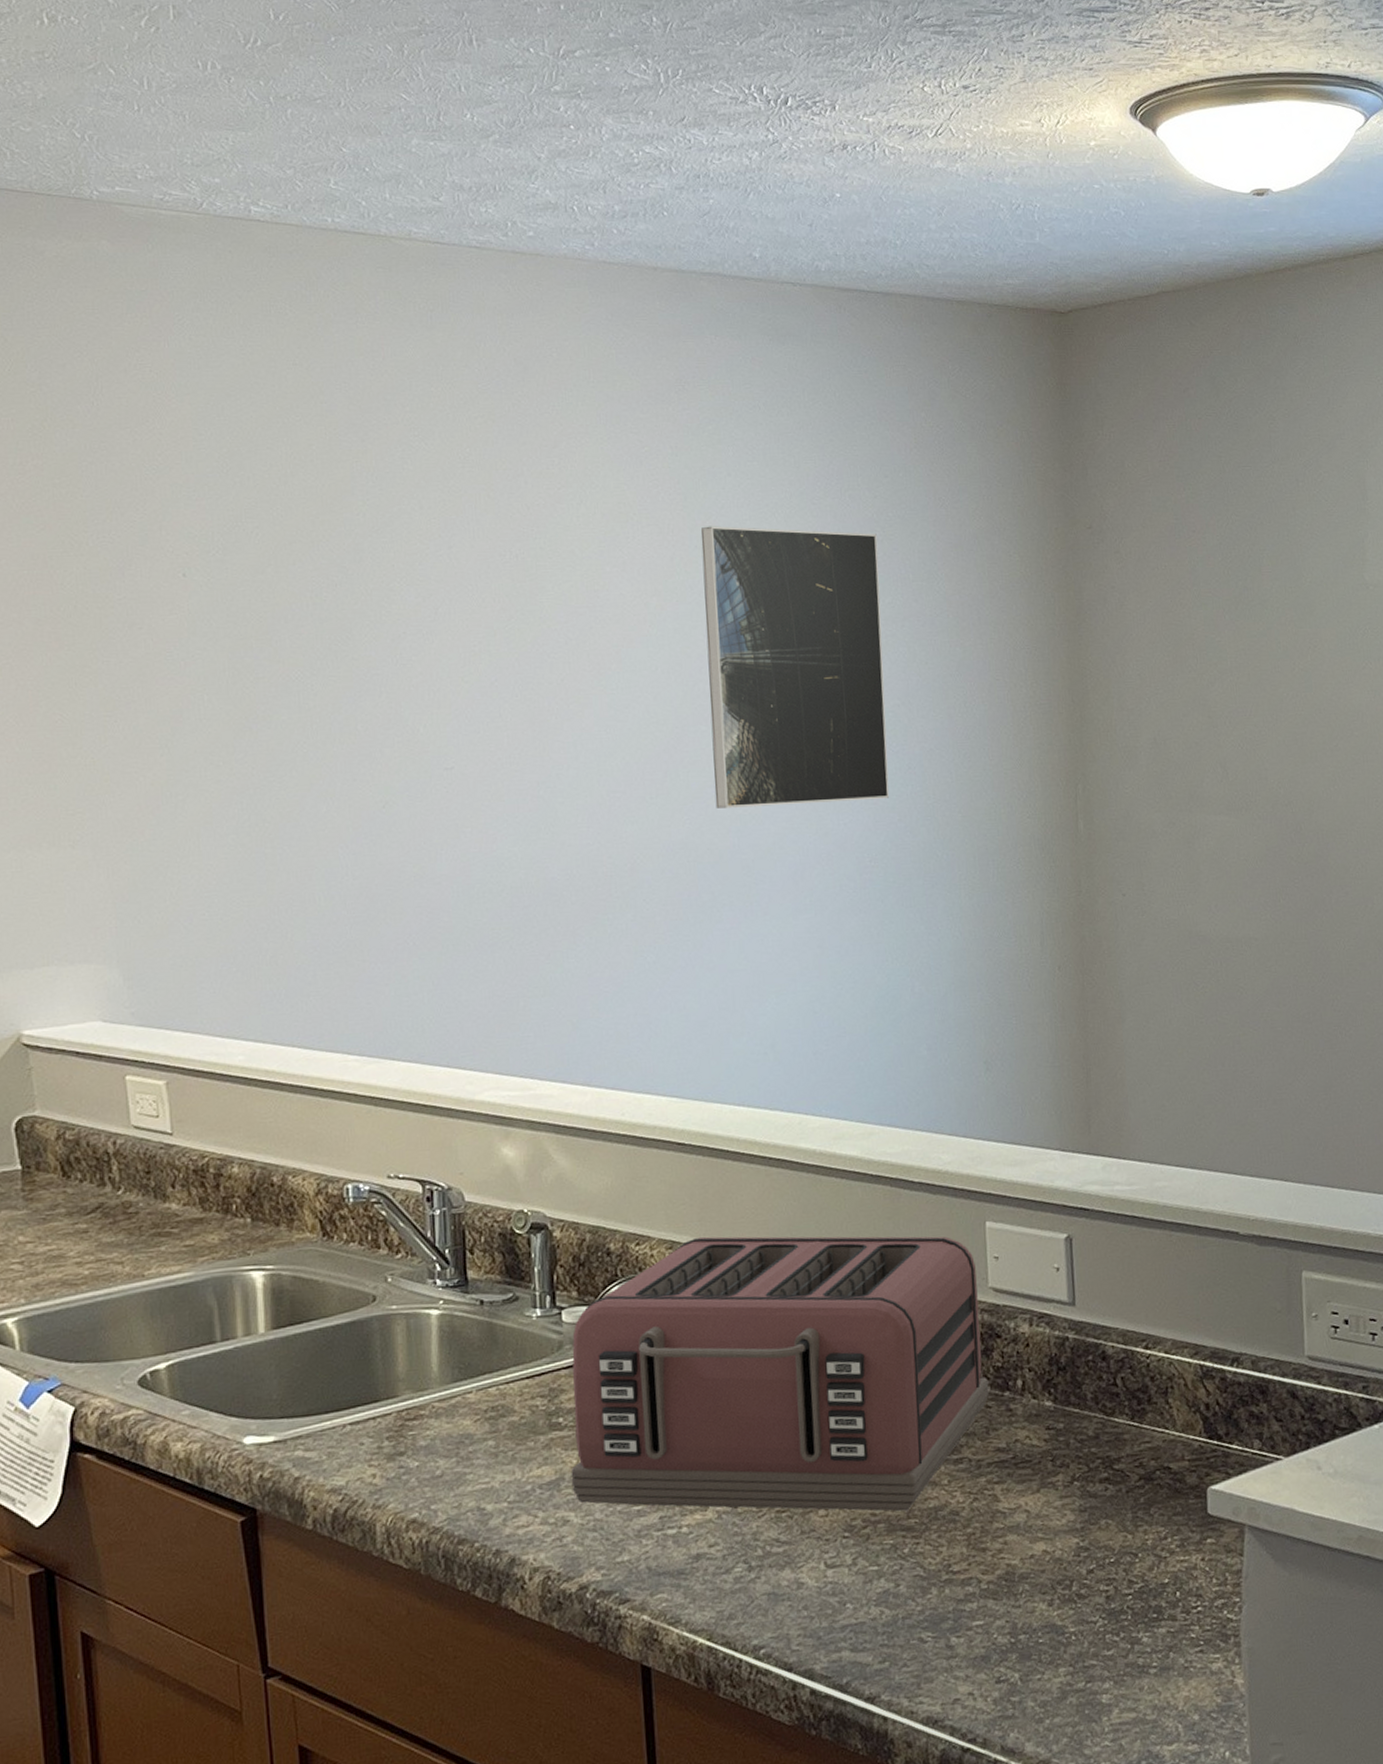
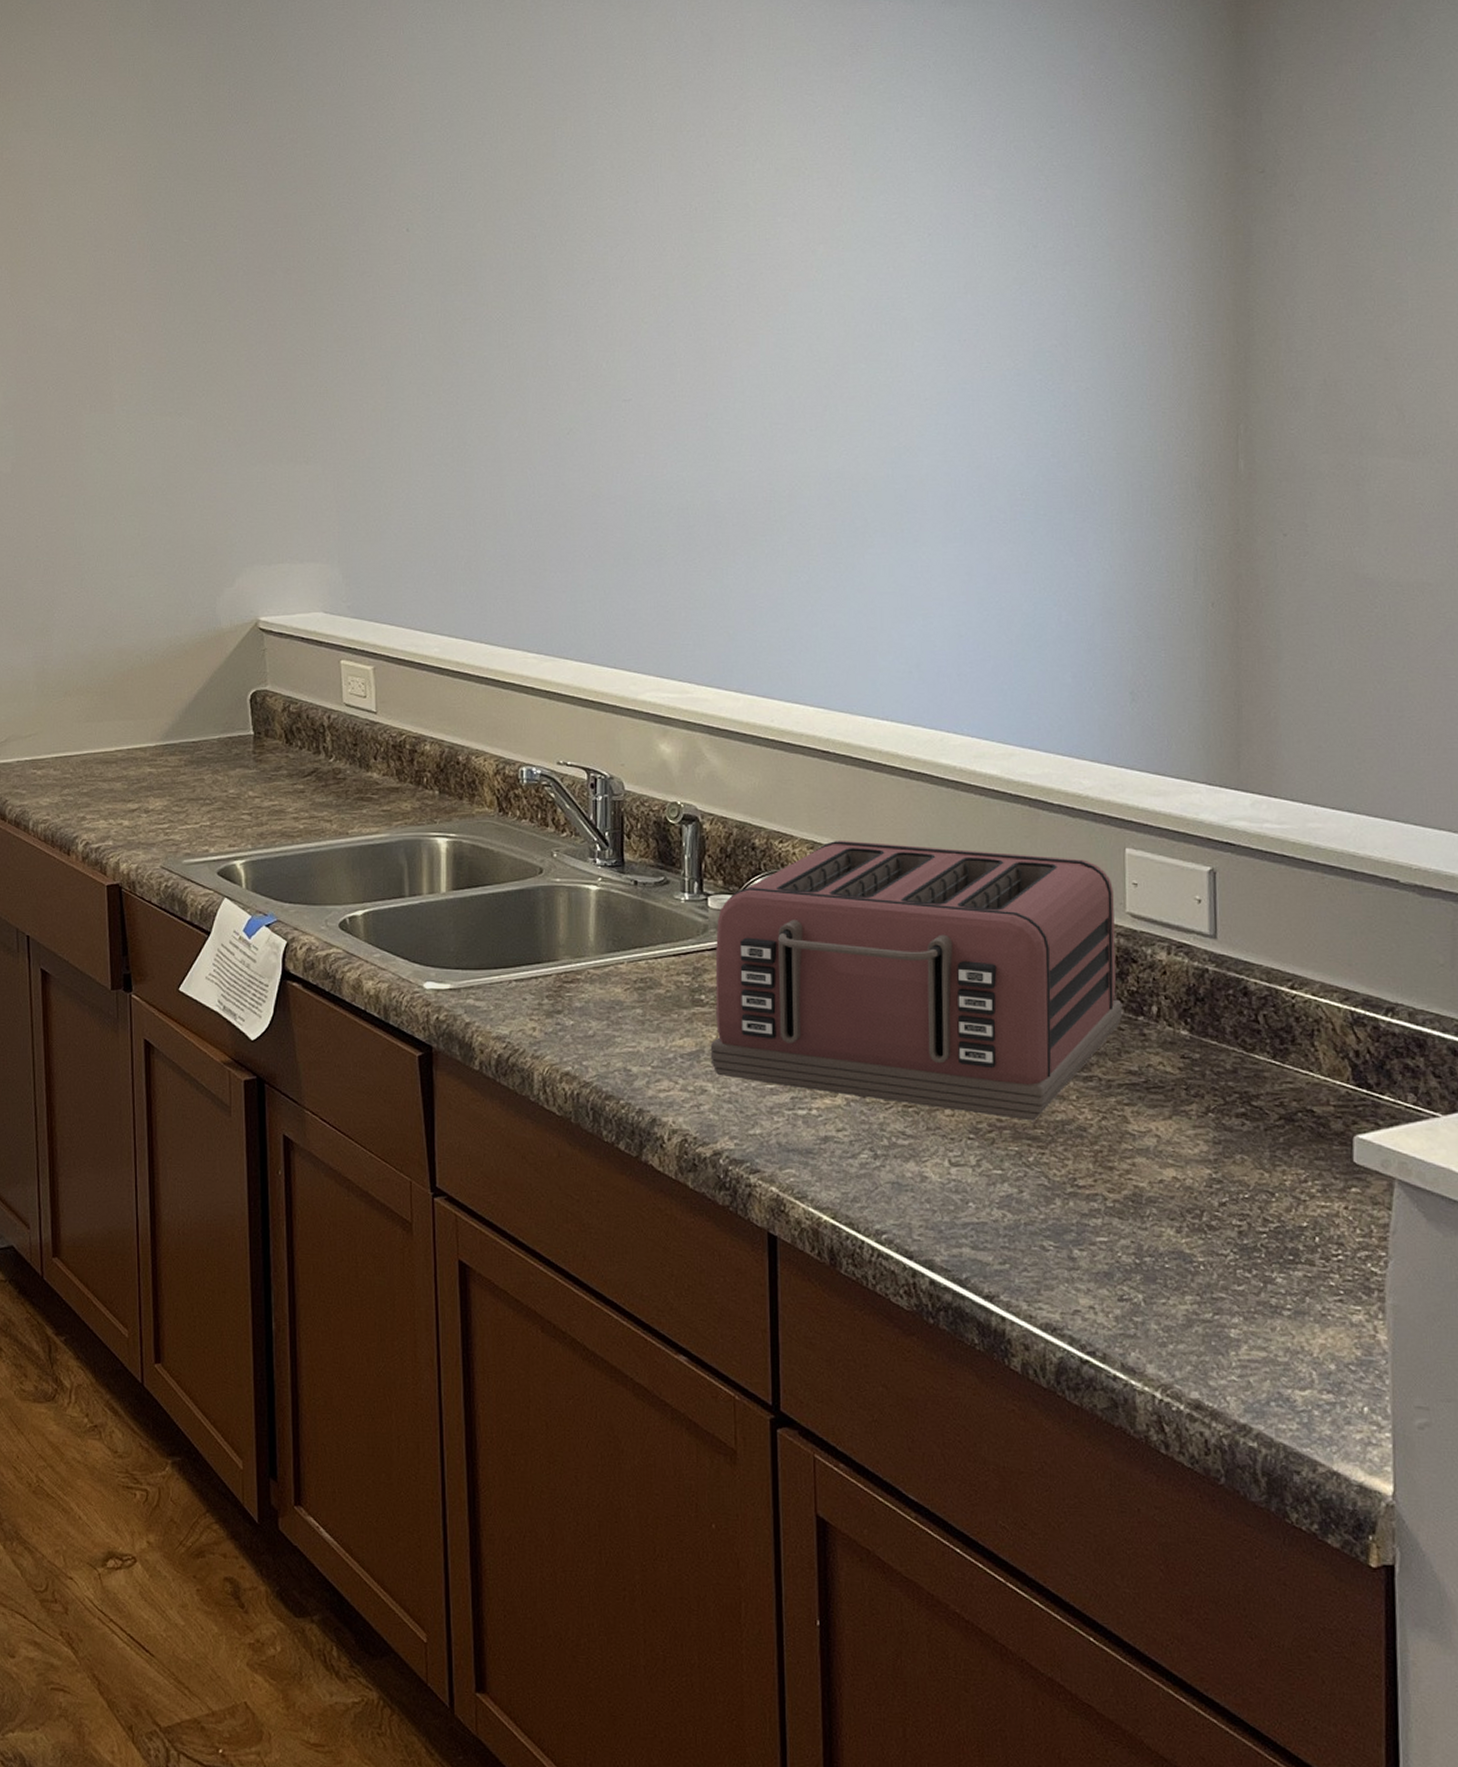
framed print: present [701,526,890,808] -> none [868,178,1044,441]

